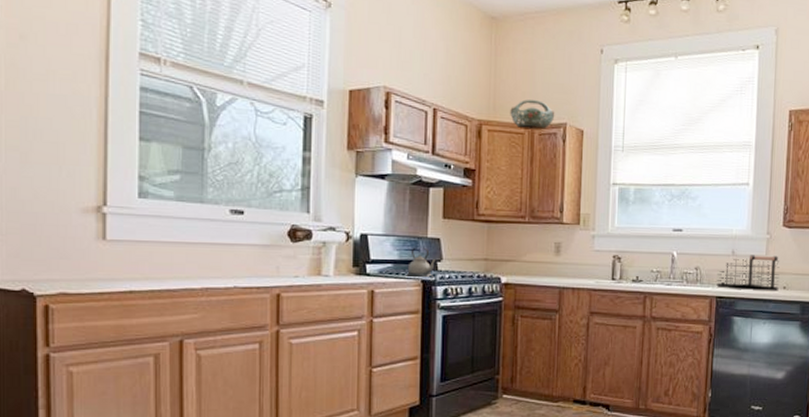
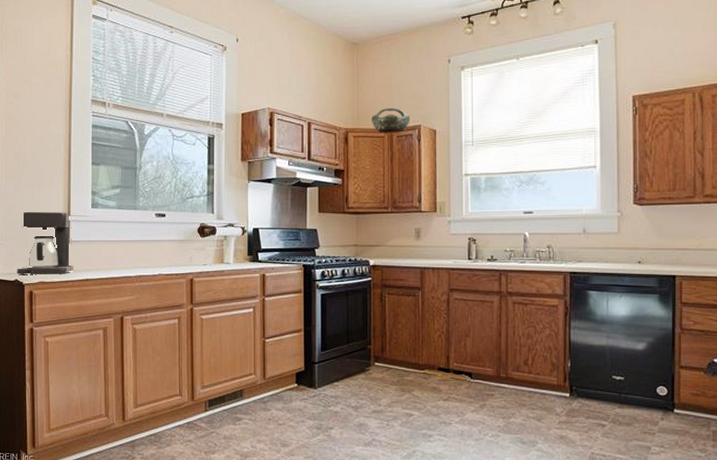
coffee maker: none [24,197,112,284] -> present [16,211,74,275]
kettle: present [406,247,437,280] -> none [290,237,315,264]
dish rack: present [716,255,780,291] -> none [569,232,633,266]

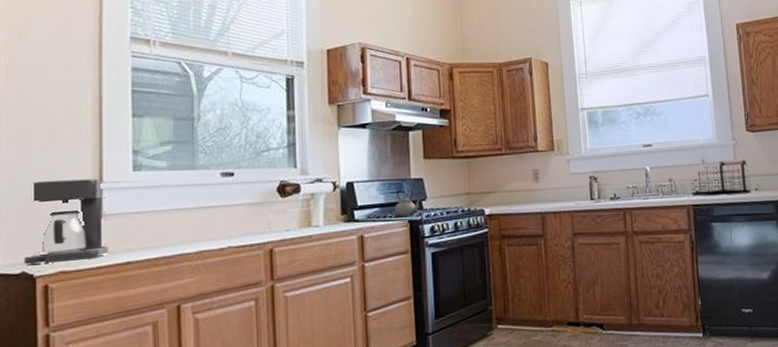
kettle: none [290,237,315,264] -> present [393,188,421,221]
decorative basket: present [371,108,410,133] -> none [478,40,520,68]
dish rack: none [569,232,633,266] -> present [690,159,751,197]

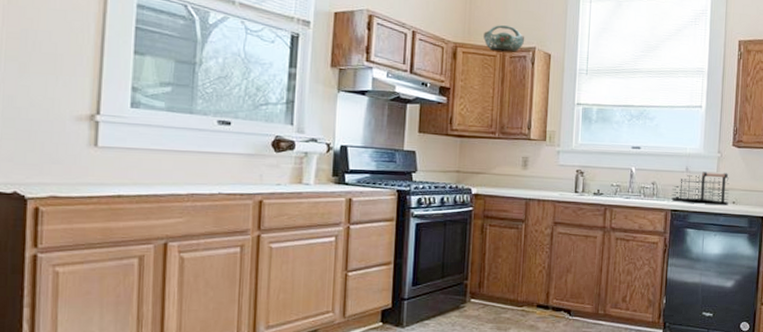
coffee maker: present [23,178,109,266] -> none [16,105,102,188]
kettle: present [393,188,421,221] -> none [382,159,412,190]
decorative basket: none [478,40,520,68] -> present [483,25,525,53]

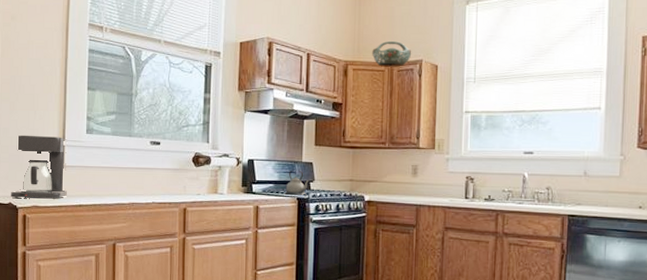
coffee maker: none [16,105,102,188] -> present [10,135,68,199]
kettle: none [382,159,412,190] -> present [284,170,310,197]
dish rack: present [671,171,730,206] -> none [568,175,635,211]

